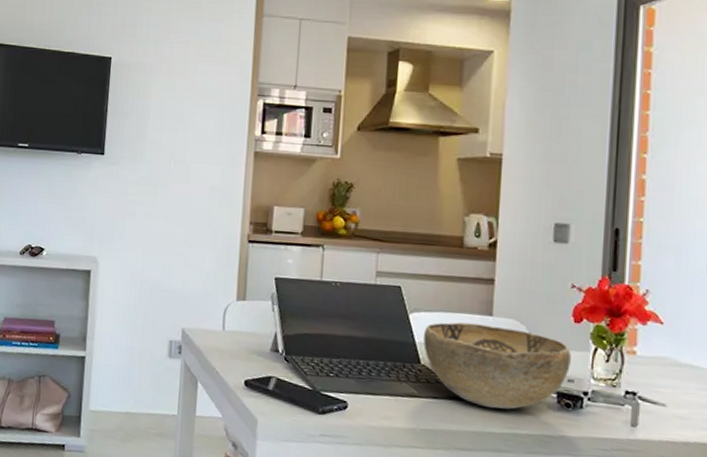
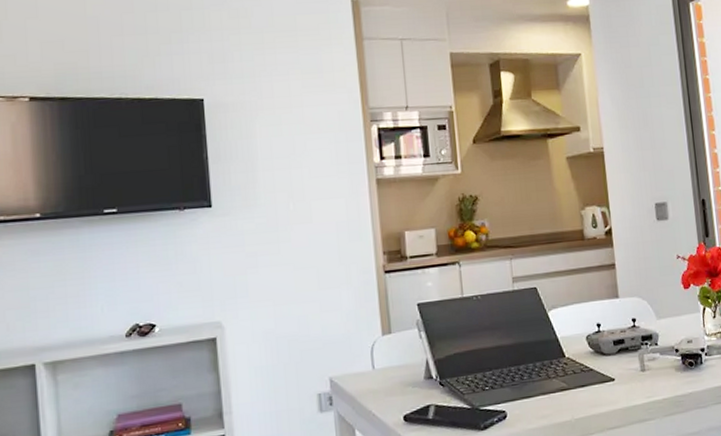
decorative bowl: present [423,322,571,410] -> none [564,305,688,384]

